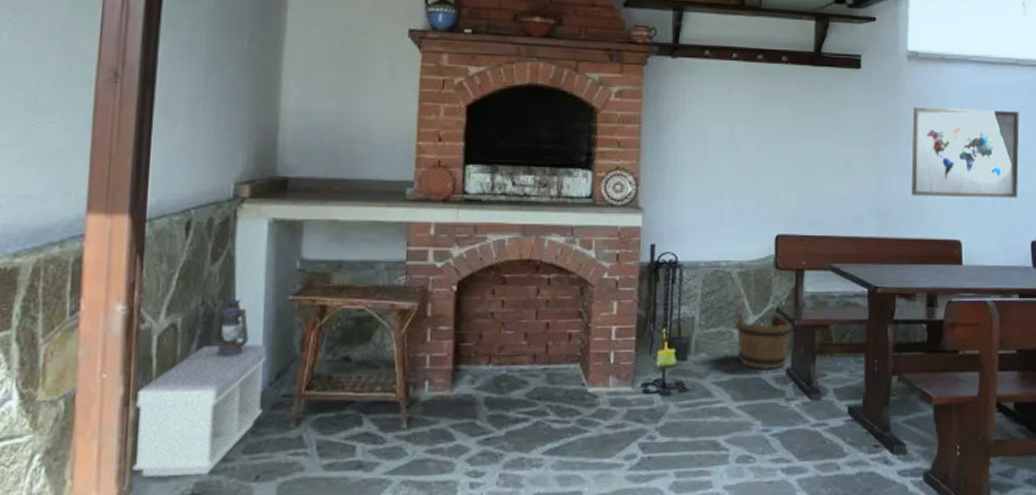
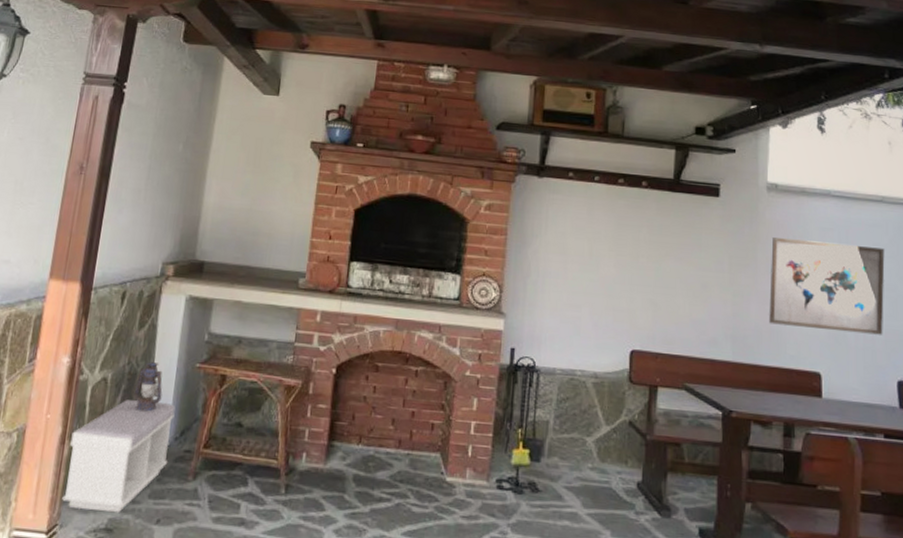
bucket: present [735,306,791,370] -> none [588,415,643,482]

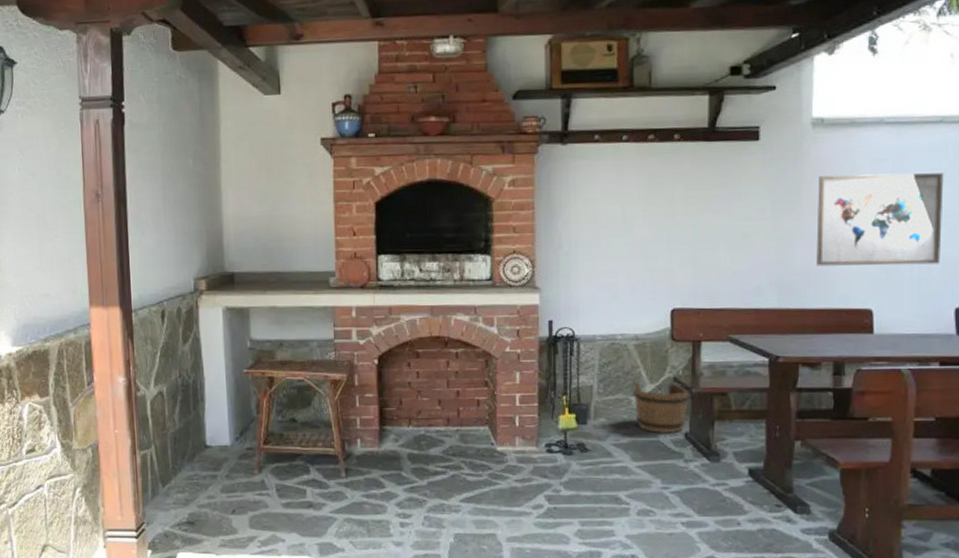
bench: present [62,399,176,513] -> none [141,408,233,508]
lantern: present [131,361,163,412] -> none [187,371,217,418]
bucket: none [588,415,643,482] -> present [633,375,689,434]

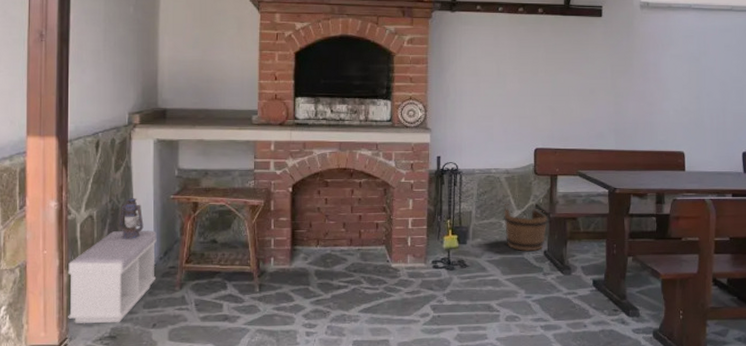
bench: none [141,408,233,508] -> present [68,230,157,323]
lantern: none [187,371,217,418] -> present [116,197,144,239]
wall art: present [816,173,944,266] -> none [644,47,734,118]

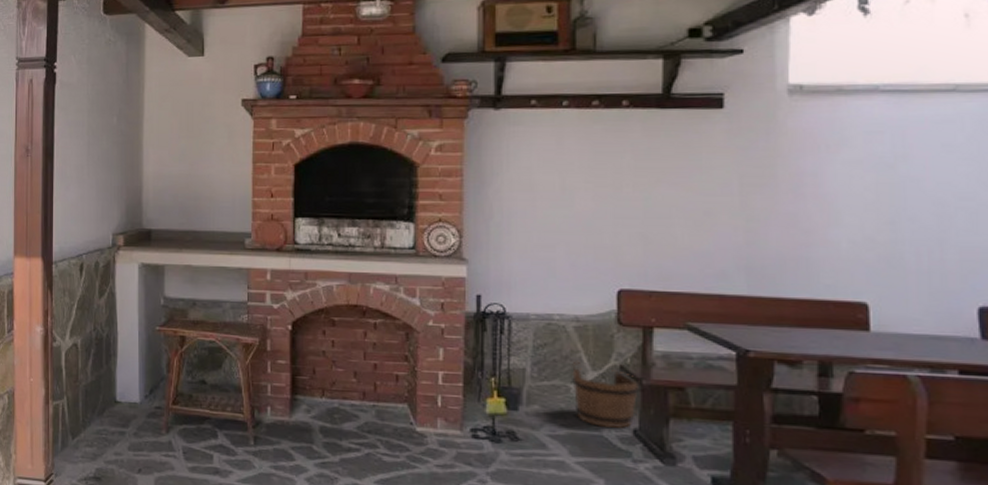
bench: present [68,230,157,323] -> none [54,362,142,464]
lantern: present [116,197,144,239] -> none [100,326,128,373]

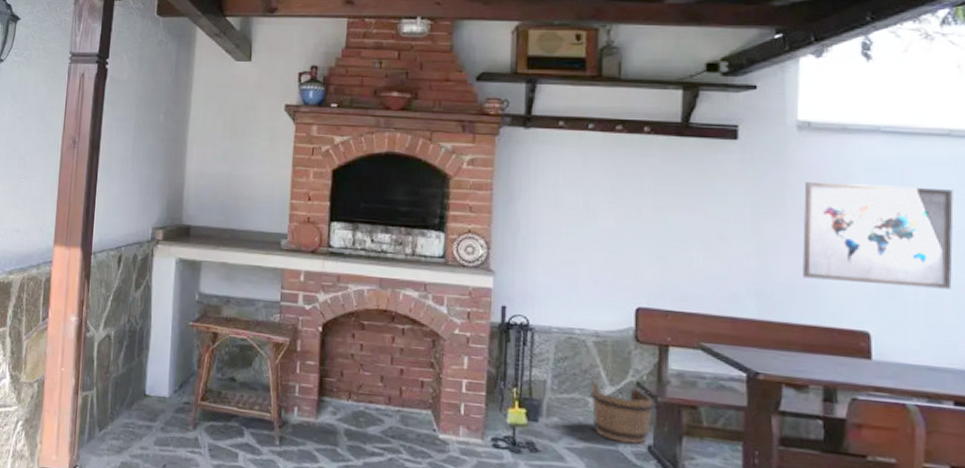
wall art: none [795,148,960,254] -> present [803,182,954,289]

